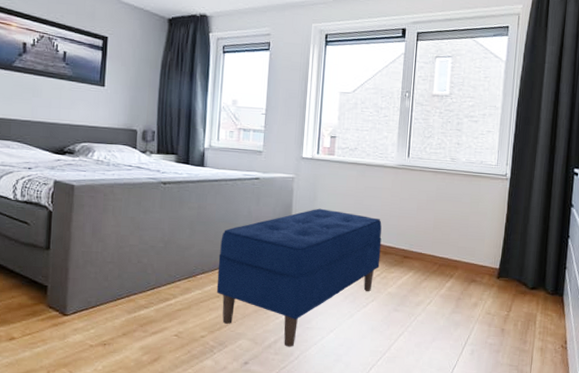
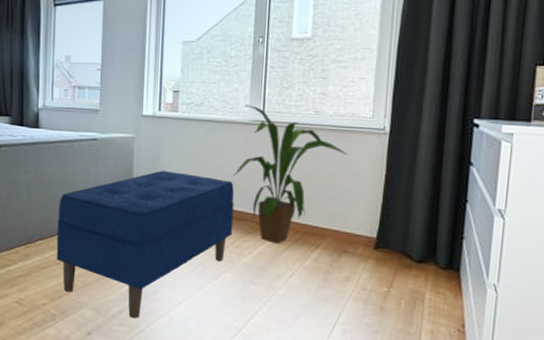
house plant: none [381,151,477,275] -> present [233,105,347,244]

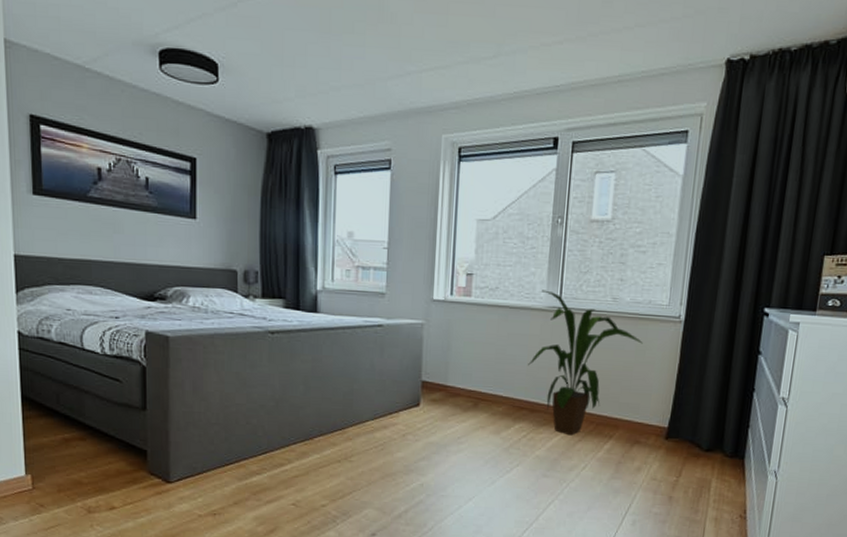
bench: present [56,170,234,319] -> none [337,359,528,517]

